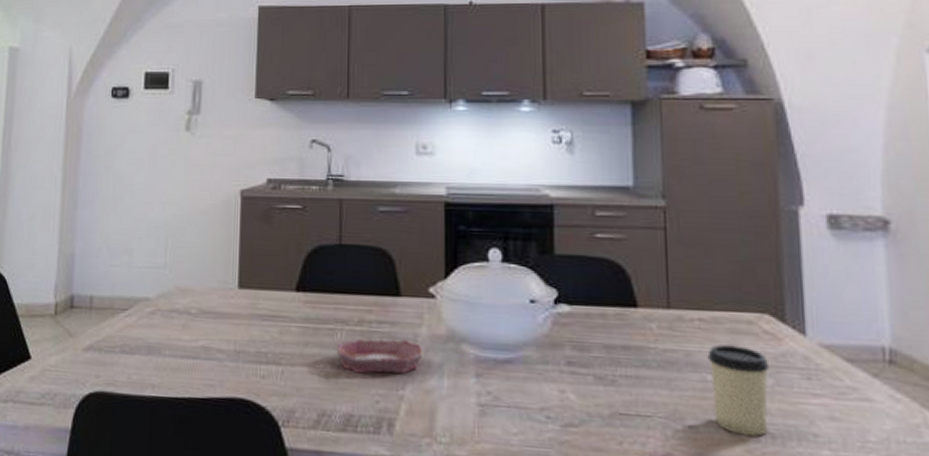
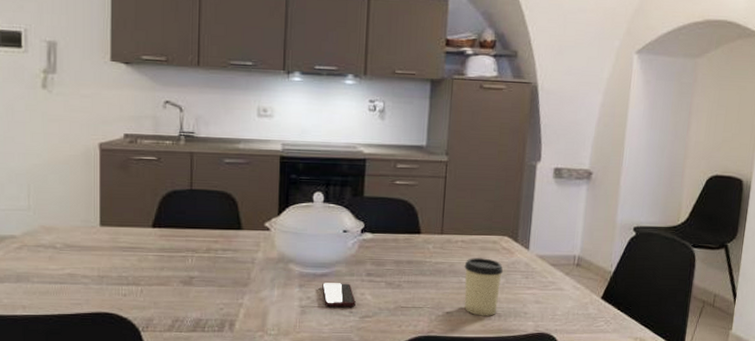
bowl: present [336,338,424,374] -> none [187,262,260,289]
smartphone: none [506,372,554,410] -> present [322,283,356,307]

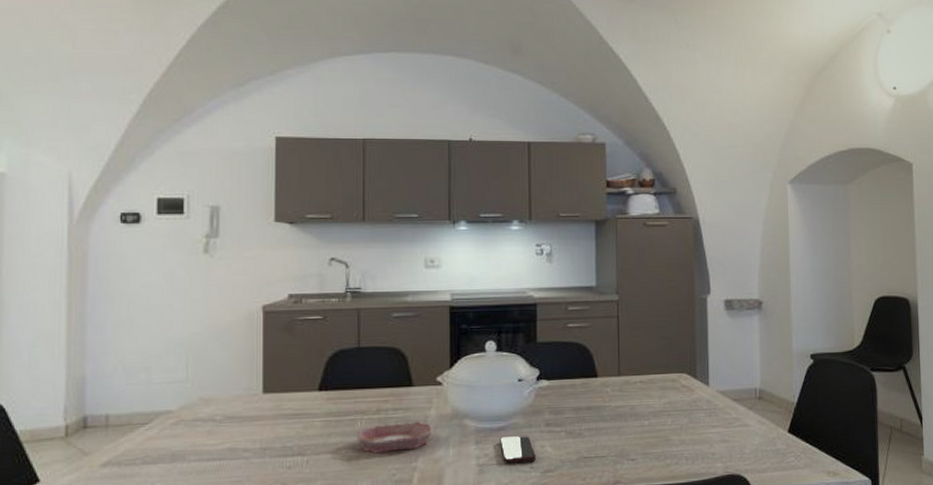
bowl: none [187,262,260,289] -> present [356,421,433,454]
cup: present [464,258,504,316] -> none [645,398,686,461]

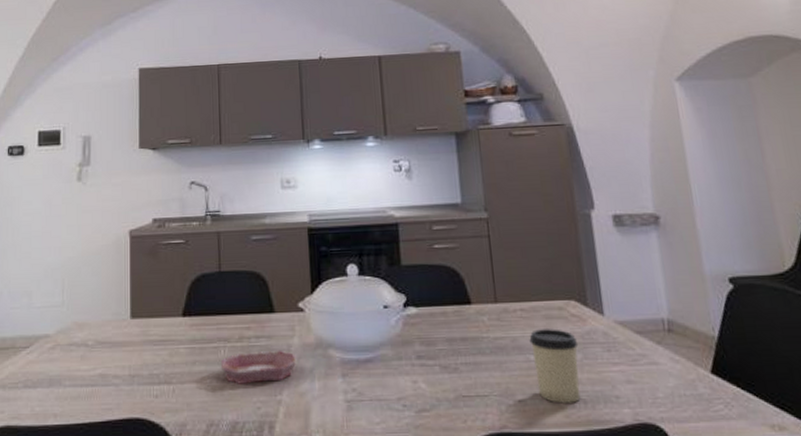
smartphone: present [500,436,536,463] -> none [368,369,409,400]
cup: none [645,398,686,461] -> present [529,329,581,404]

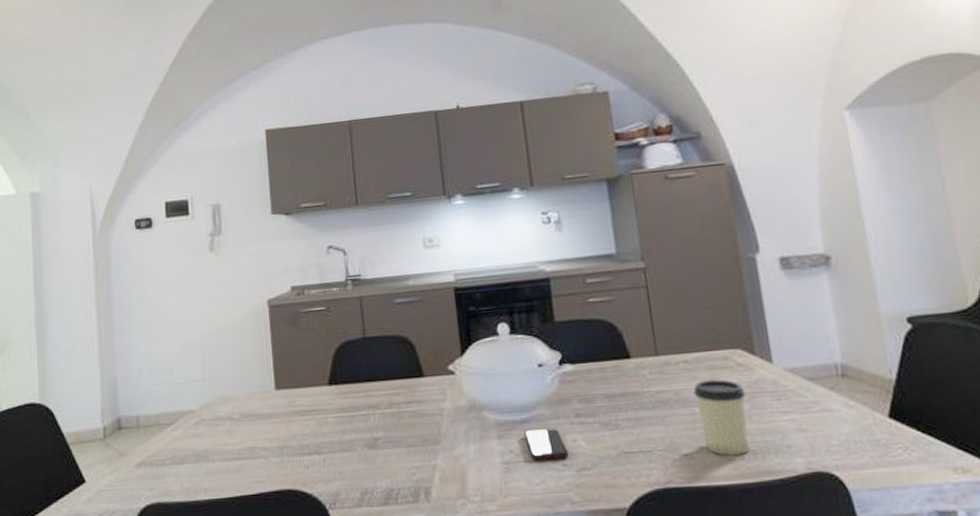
bowl: present [220,350,297,384] -> none [371,414,450,451]
smartphone: none [368,369,409,400] -> present [524,428,569,460]

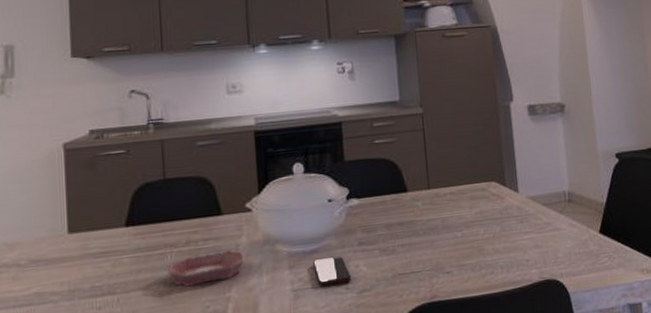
bowl: none [371,414,450,451] -> present [167,250,245,287]
cup: present [693,379,750,456] -> none [457,207,498,272]

